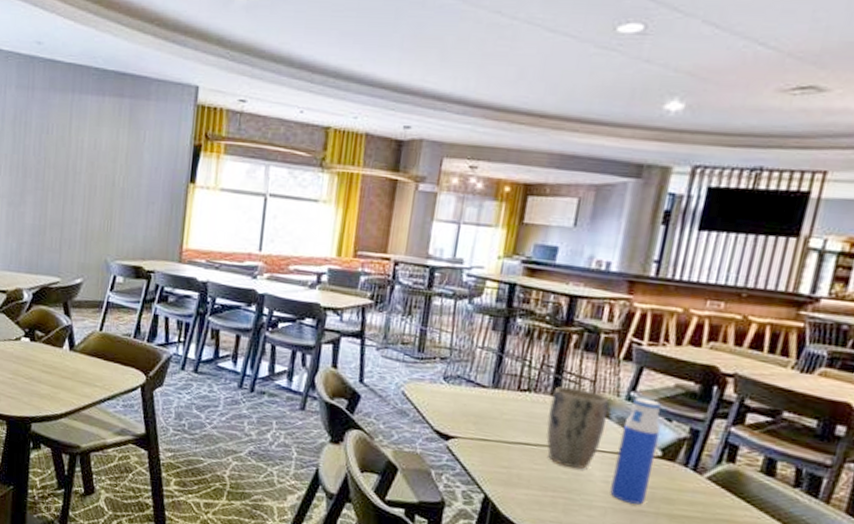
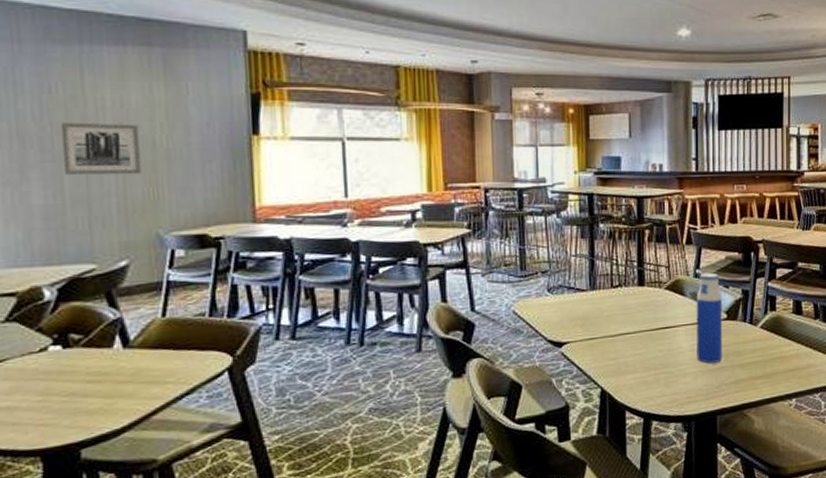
wall art: none [48,158,105,208] -> present [60,122,142,175]
plant pot: present [546,386,610,469] -> none [638,275,683,346]

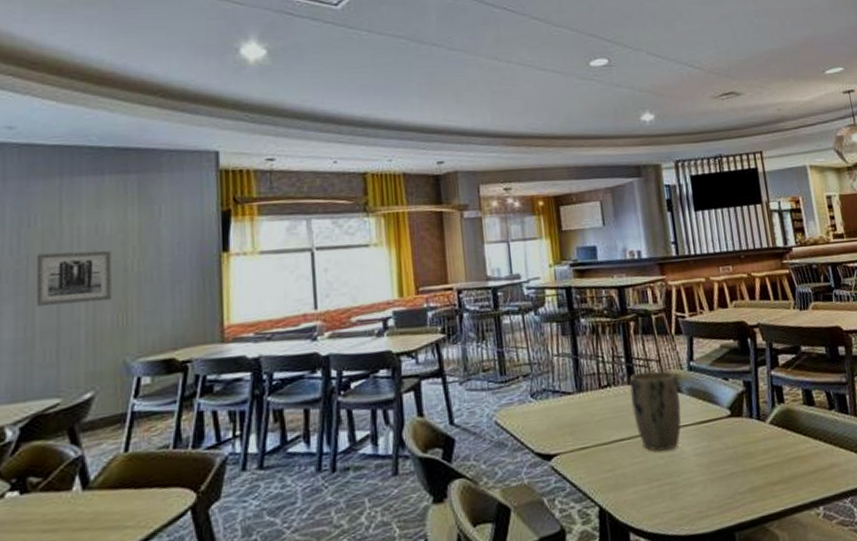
plant pot: none [638,275,683,346] -> present [629,370,681,451]
water bottle: present [696,273,723,363] -> none [693,364,732,470]

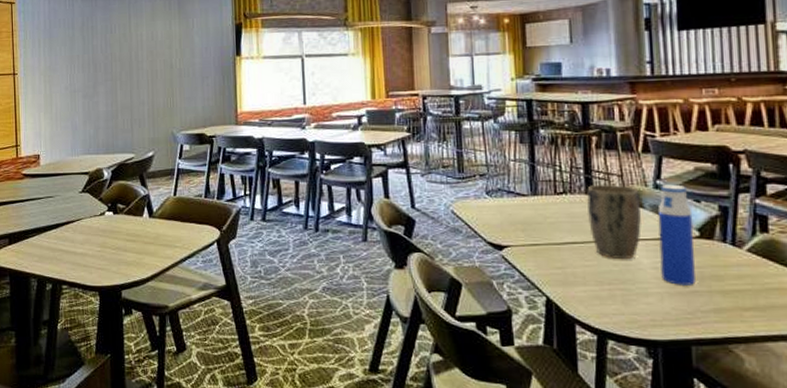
wall art: present [36,250,112,306] -> none [116,51,164,90]
water bottle: none [693,364,732,470] -> present [657,184,695,285]

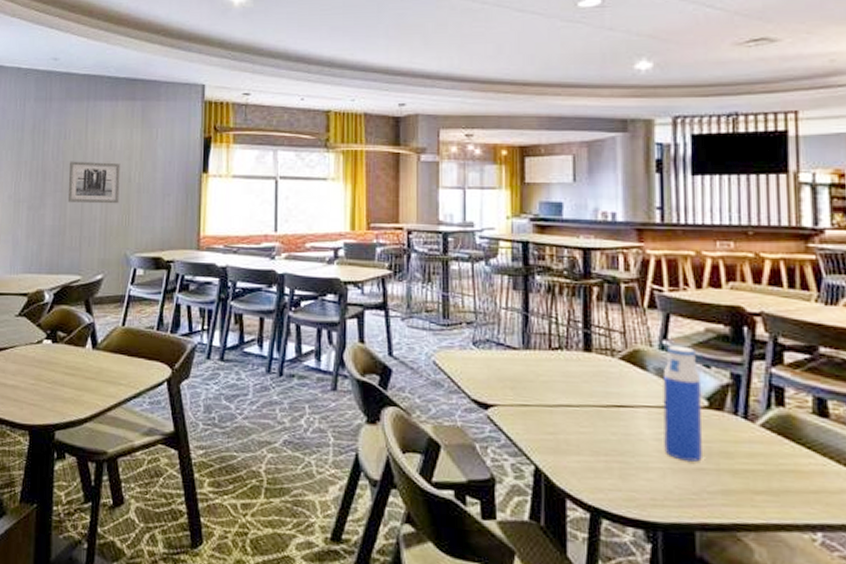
wall art: none [116,51,164,90] -> present [67,161,121,204]
plant pot: present [586,184,641,260] -> none [584,341,645,429]

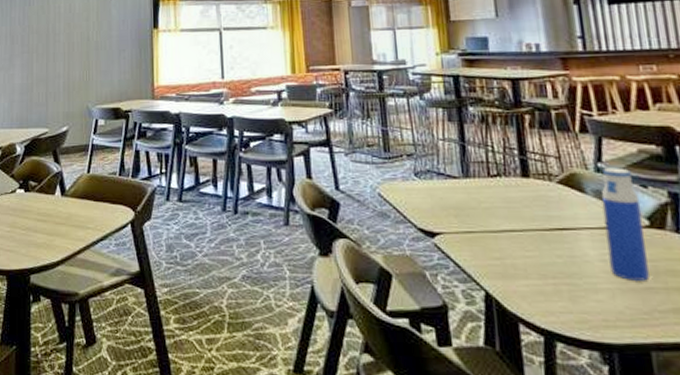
wall art: present [67,161,121,204] -> none [34,24,80,62]

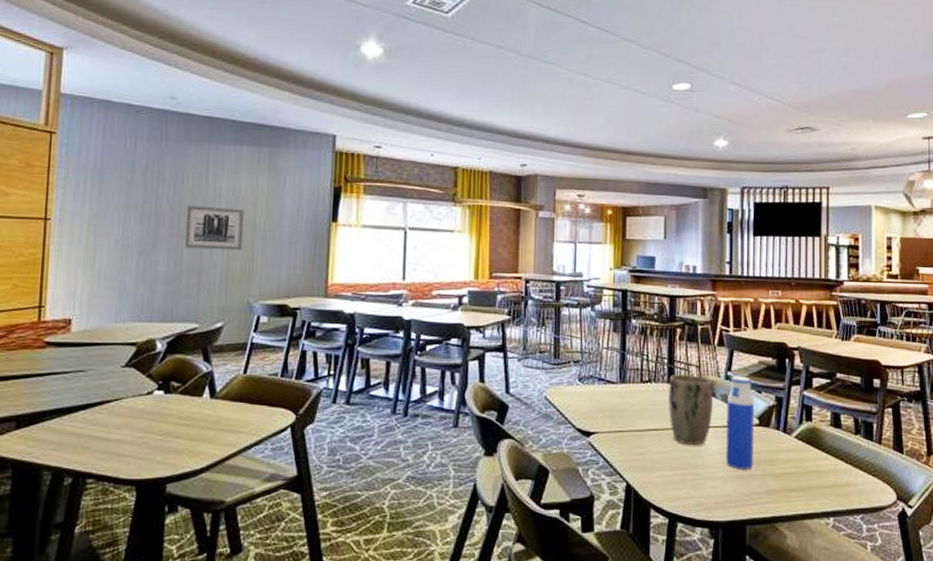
wall art: none [34,24,80,62] -> present [184,205,245,251]
plant pot: none [522,166,585,251] -> present [667,374,714,446]

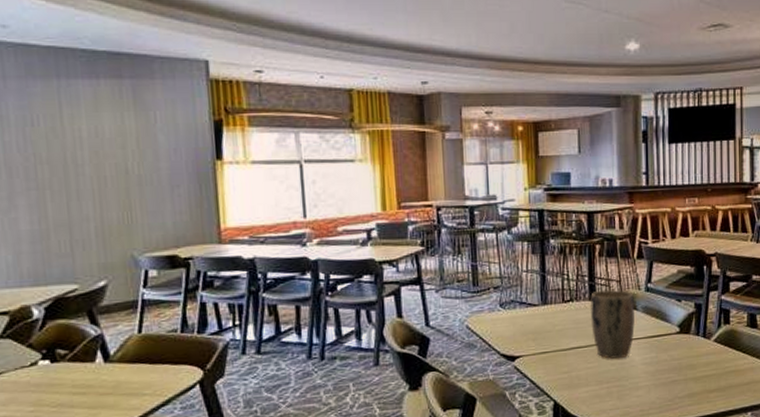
wall art: present [184,205,245,251] -> none [42,152,117,202]
water bottle: present [726,376,755,469] -> none [648,286,676,377]

